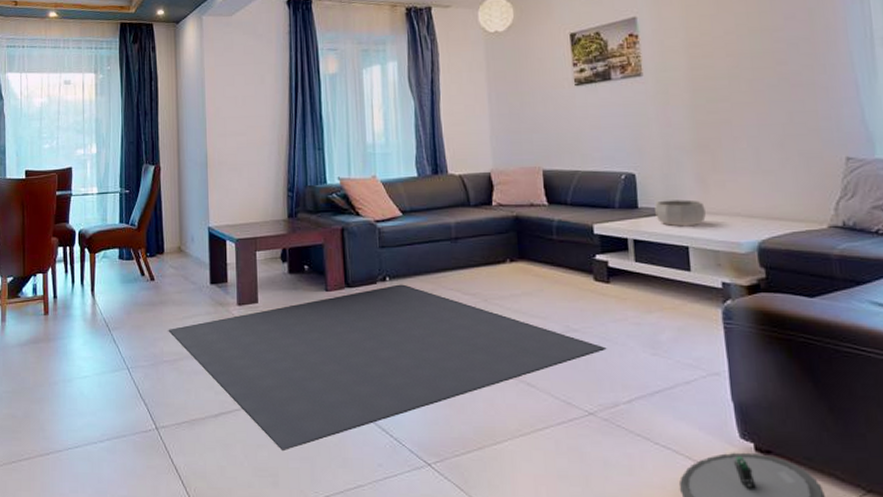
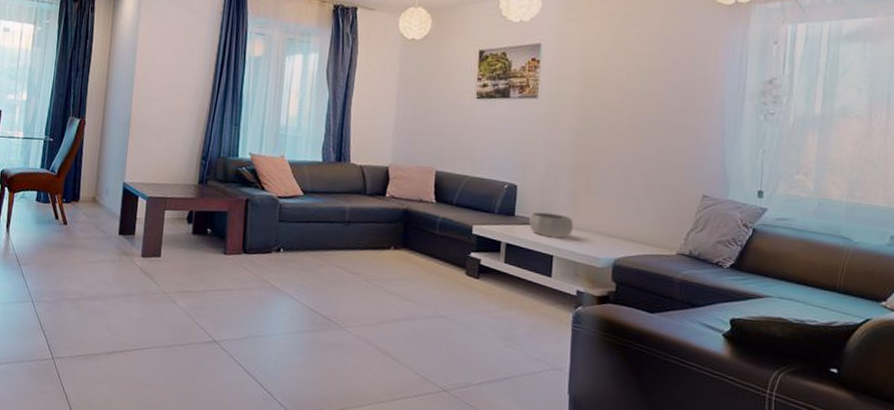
rug: present [169,284,605,450] -> none [75,256,466,391]

